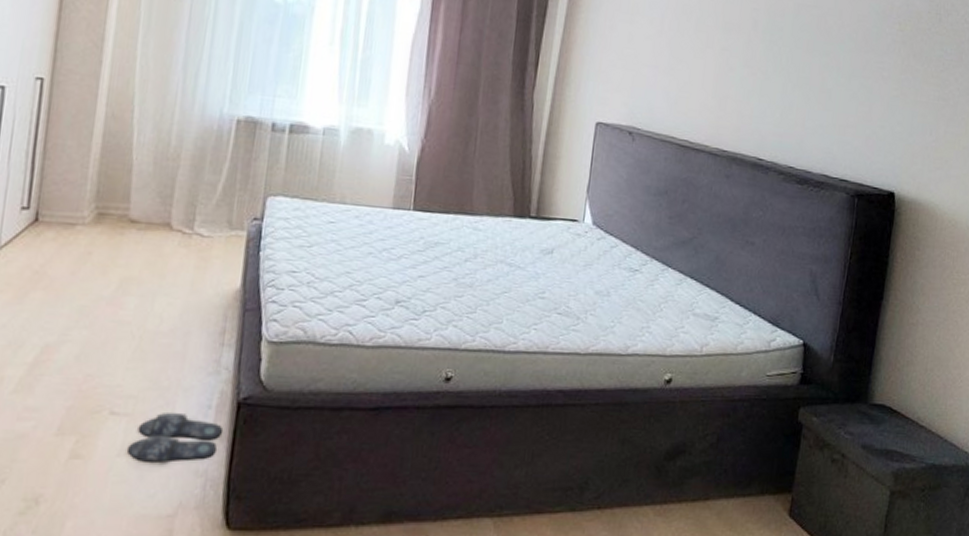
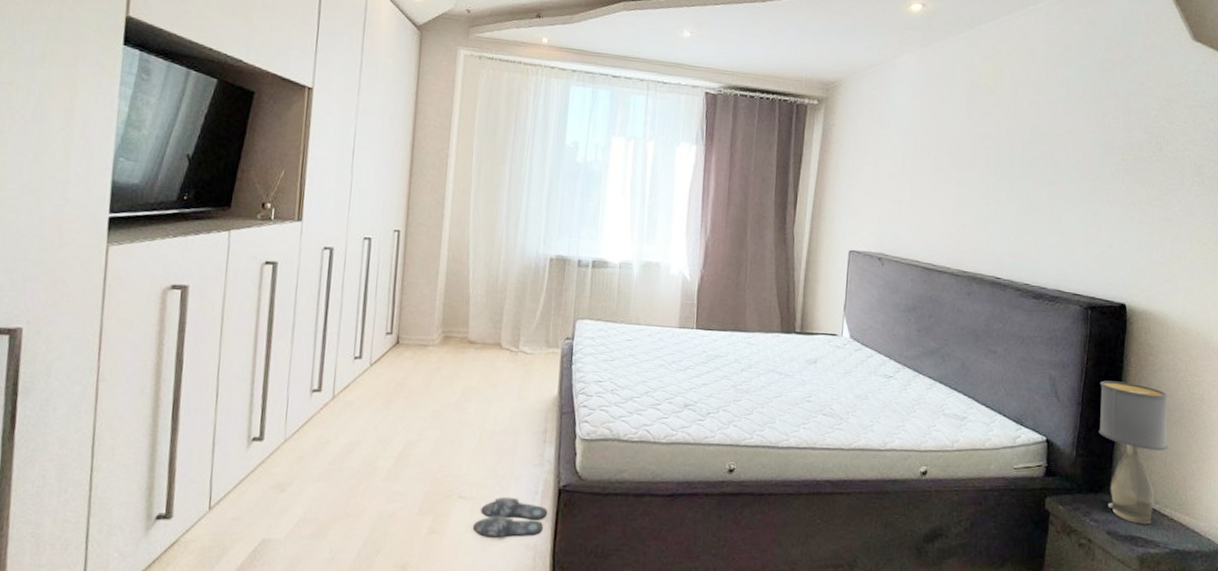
table lamp: none [858,277,934,438] -> present [1098,380,1169,525]

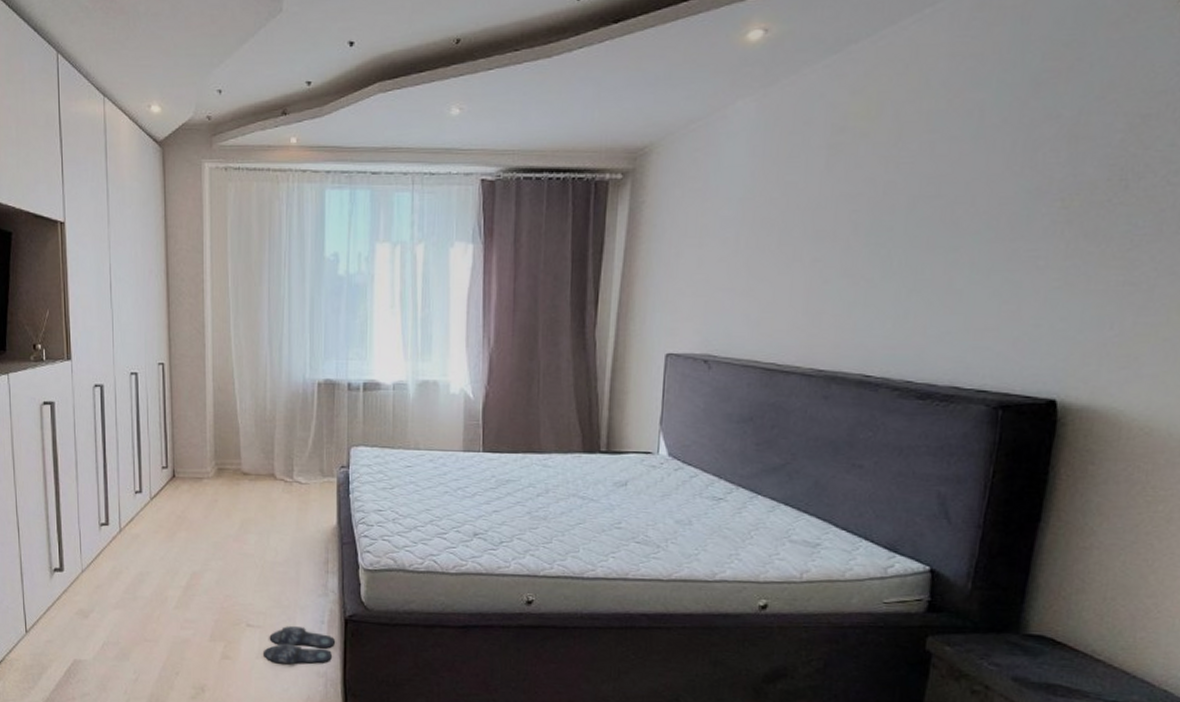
table lamp: present [1098,380,1169,525] -> none [1006,497,1116,672]

